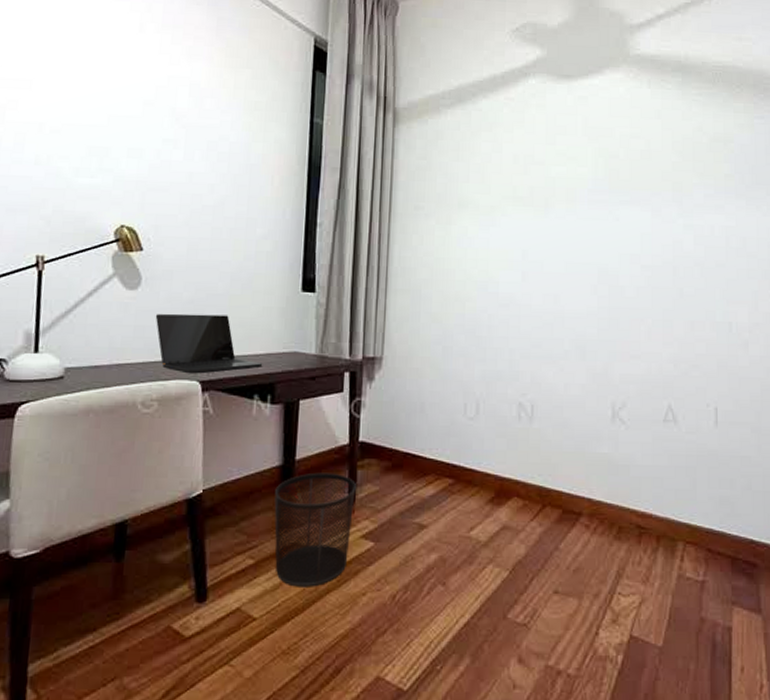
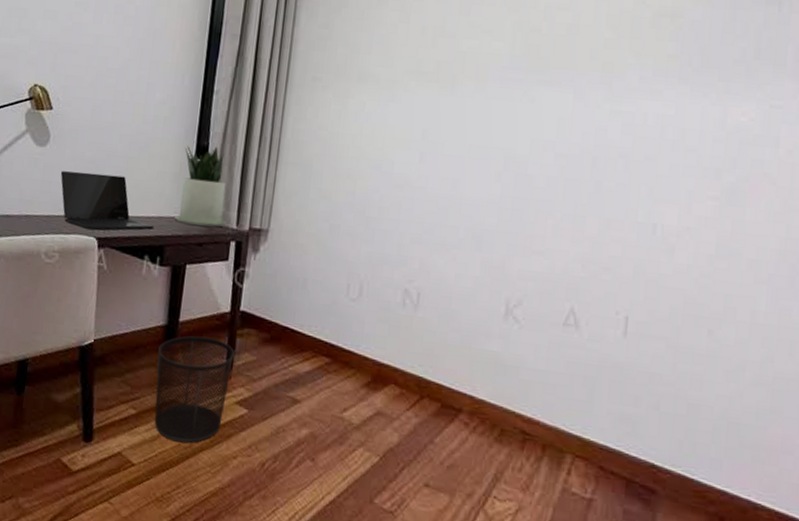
planter: none [284,279,338,360] -> present [174,146,226,228]

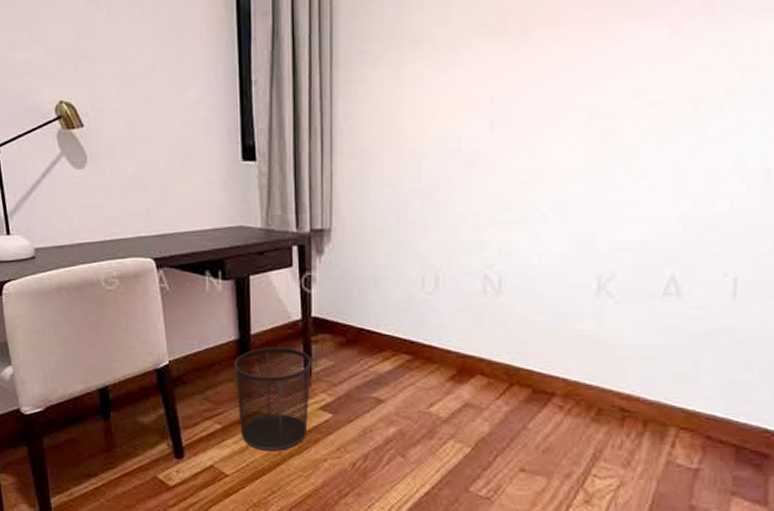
laptop: present [60,171,155,231] -> none [104,190,211,251]
planter: present [174,146,226,228] -> none [230,145,285,234]

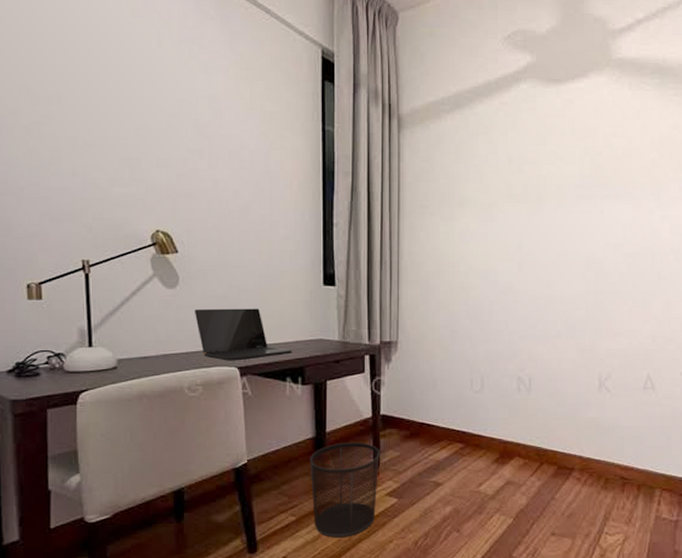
laptop: none [104,190,211,251] -> present [194,308,293,361]

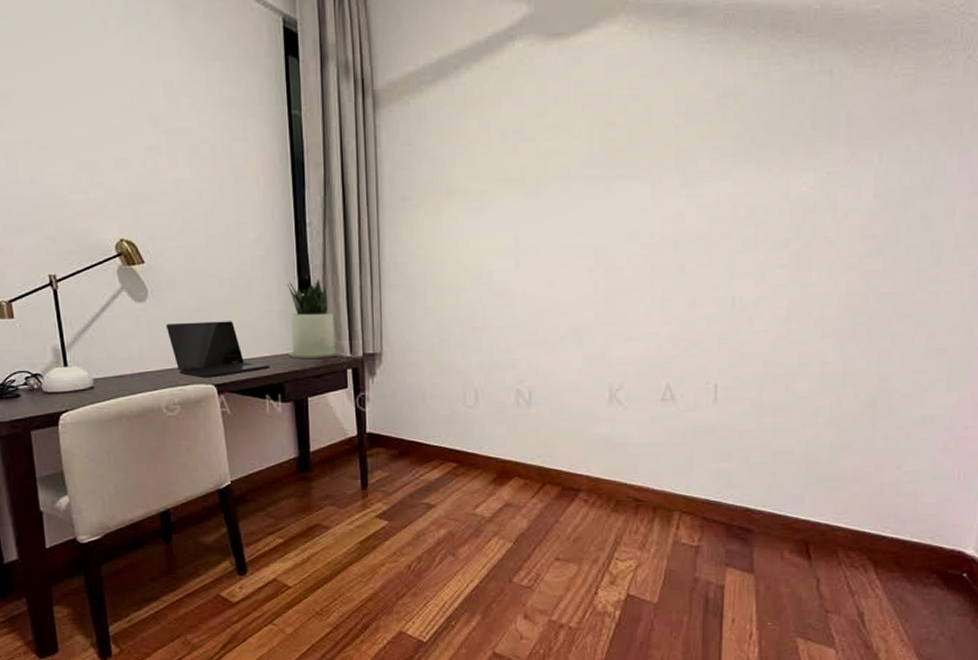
waste bin: present [310,442,380,538] -> none [295,462,368,561]
planter: none [311,274,359,346] -> present [288,280,340,360]

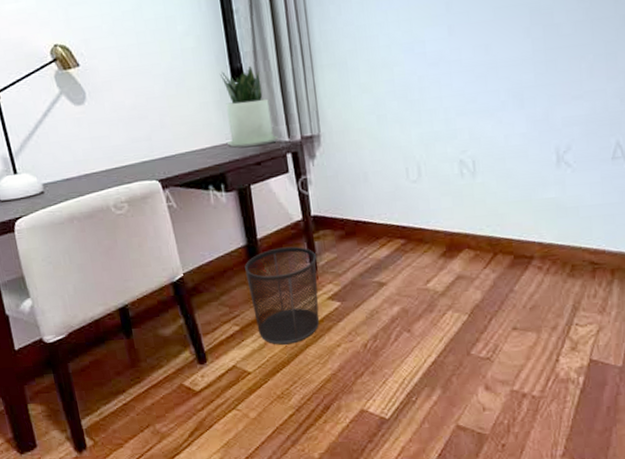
laptop: present [165,321,270,378] -> none [106,115,211,175]
waste bin: none [295,462,368,561] -> present [245,246,320,345]

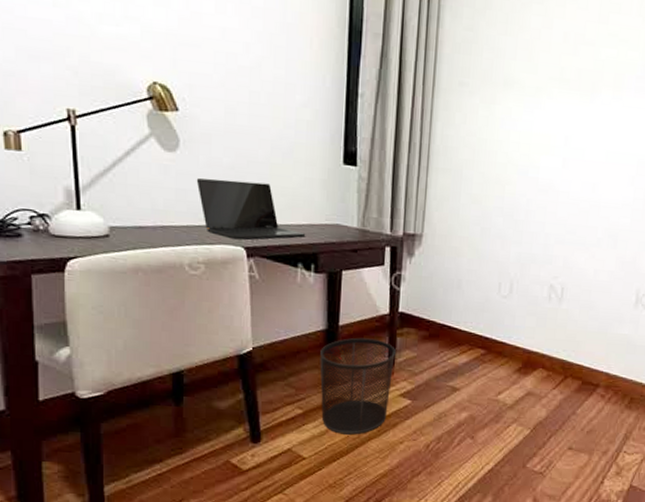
laptop: none [106,115,211,175] -> present [196,178,306,240]
planter: present [220,66,278,149] -> none [326,151,380,234]

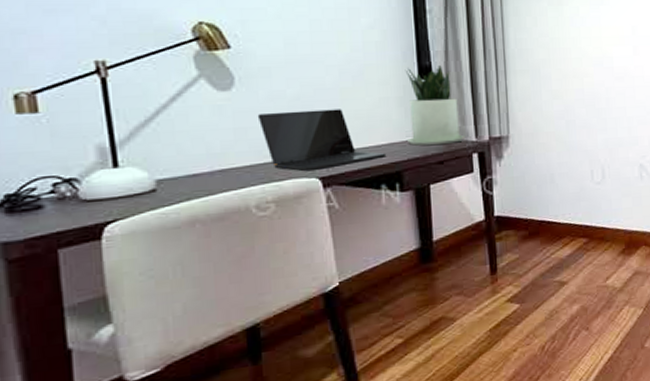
waste bin: present [320,337,396,435] -> none [416,248,497,356]
planter: none [326,151,380,234] -> present [406,65,464,147]

